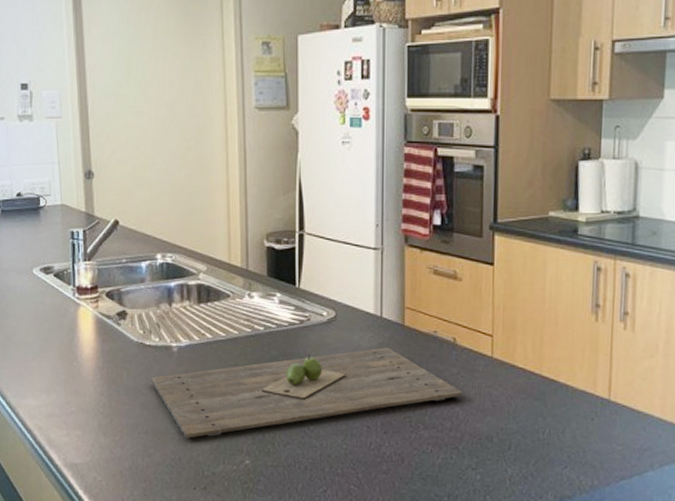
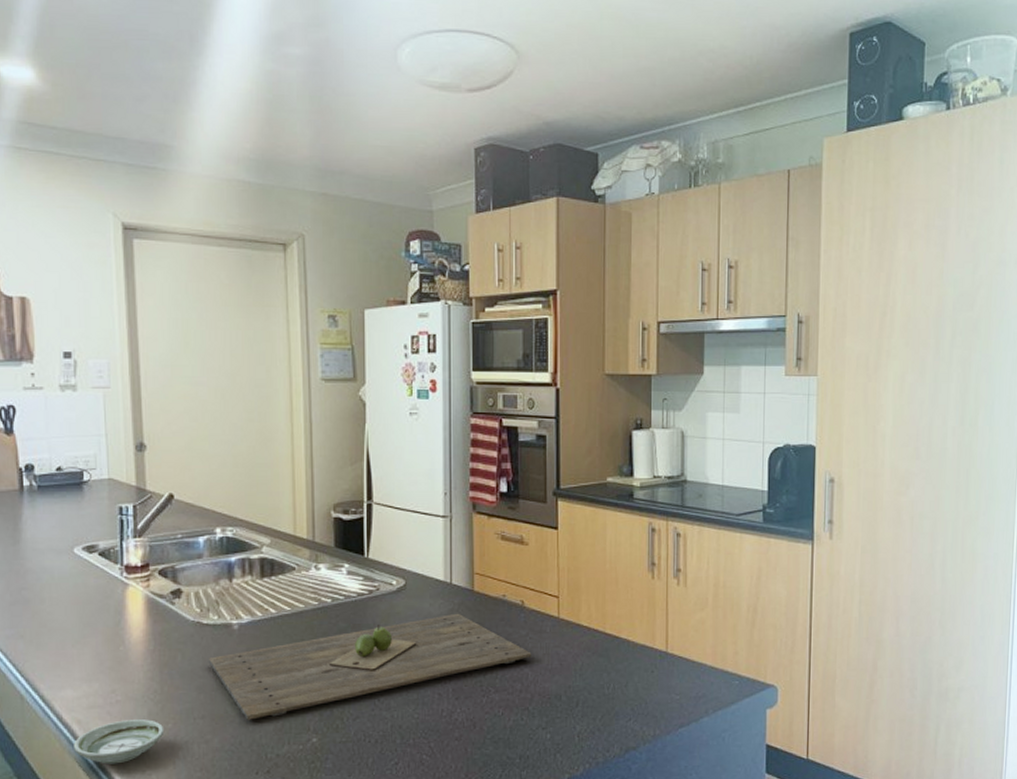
saucer: none [35,429,113,469] -> present [73,719,165,764]

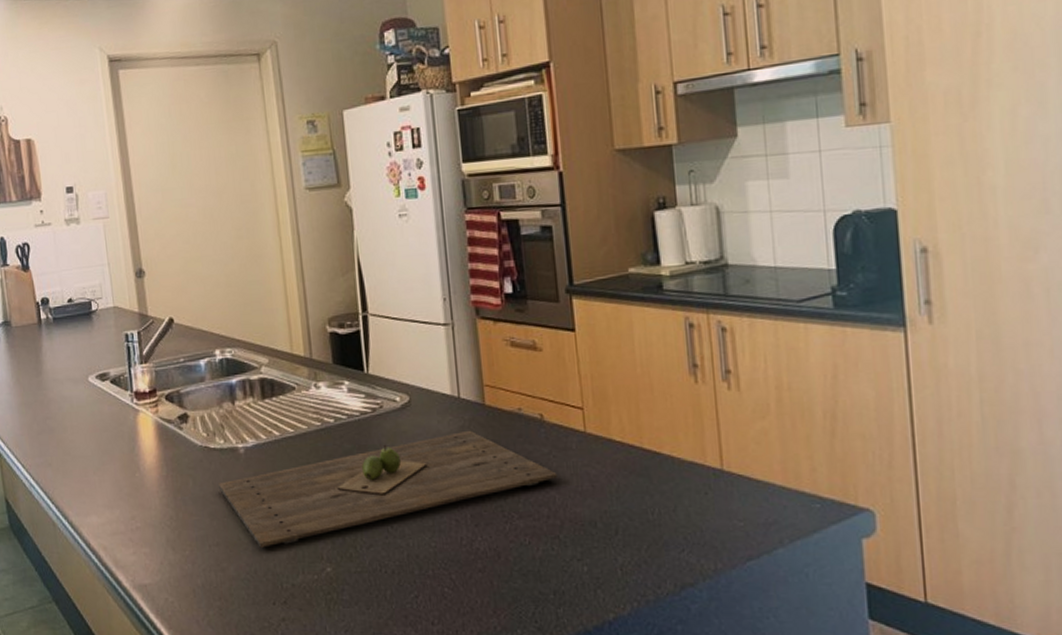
saucer: present [73,719,165,764] -> none [101,546,183,591]

